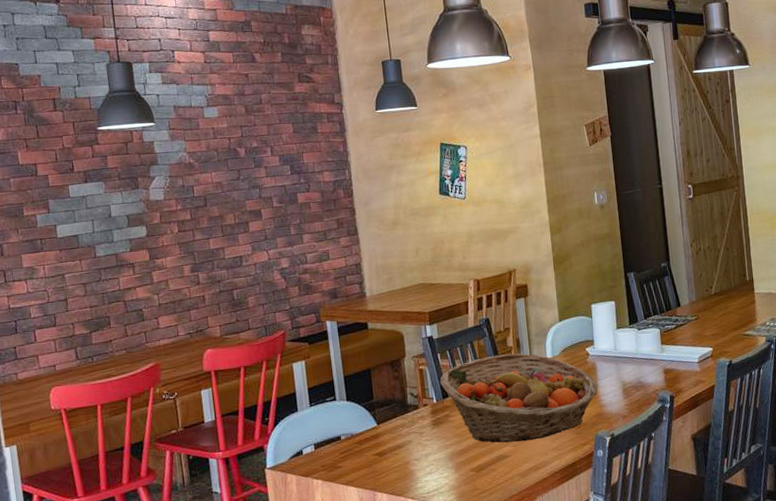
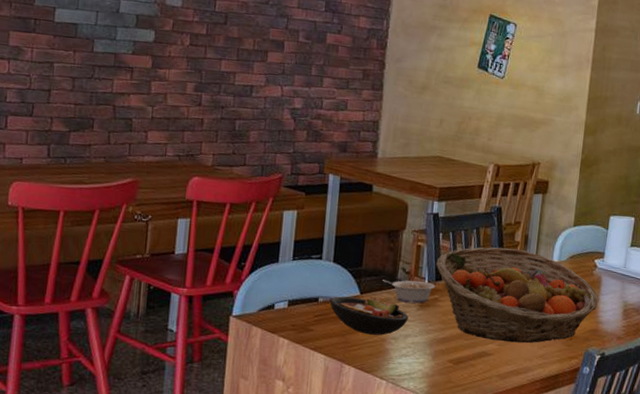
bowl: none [351,424,426,461] -> present [329,296,409,336]
legume: none [394,401,444,425] -> present [382,280,435,304]

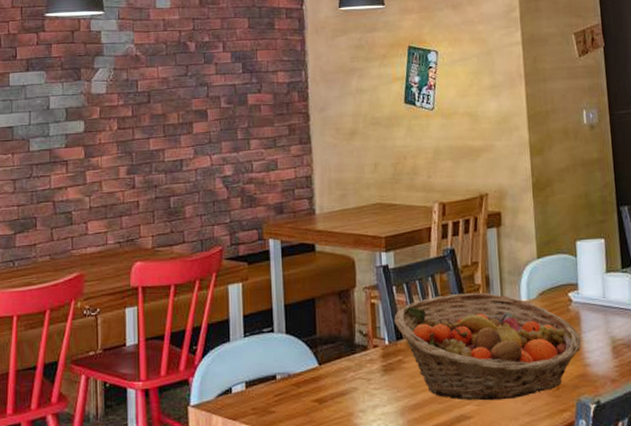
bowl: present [329,296,409,336] -> none [288,366,374,410]
legume: present [382,280,435,304] -> none [340,343,397,369]

